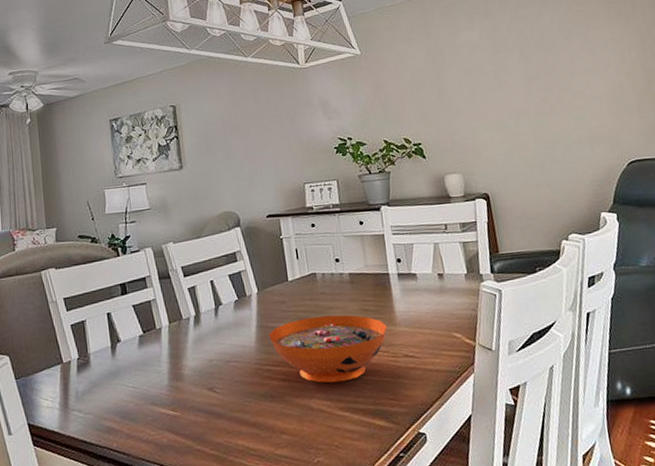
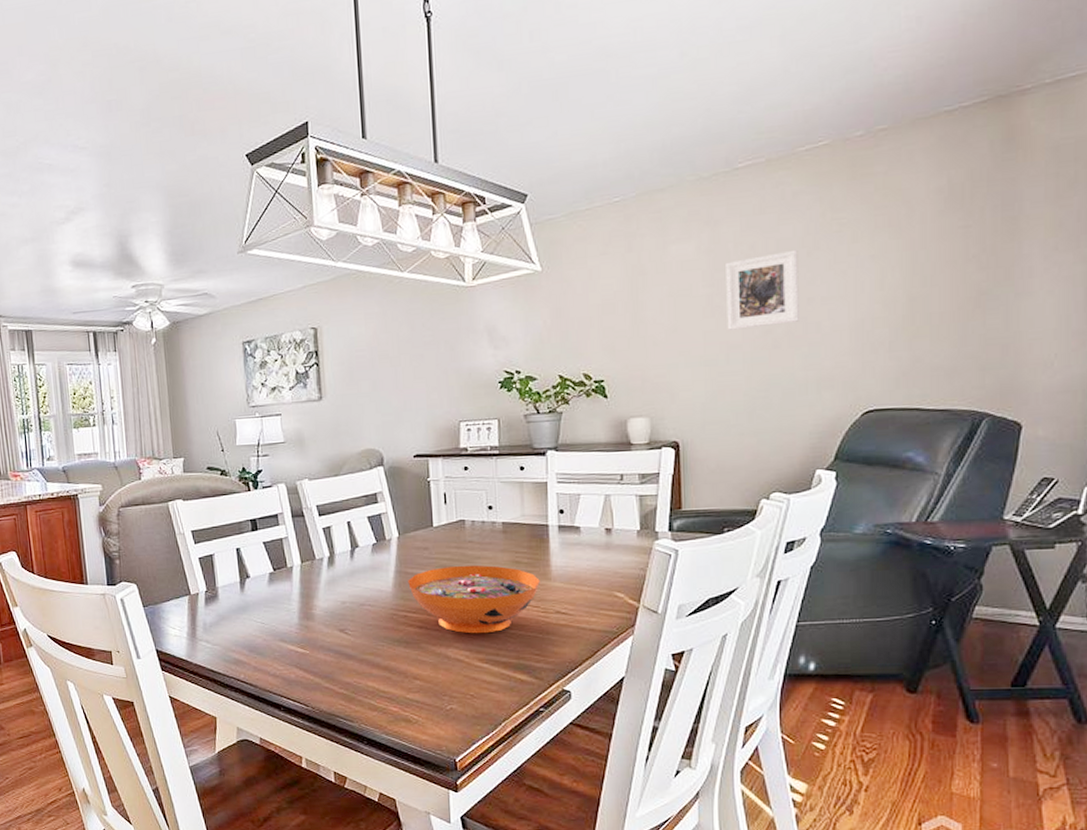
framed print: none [504,34,567,99] -> present [726,249,799,330]

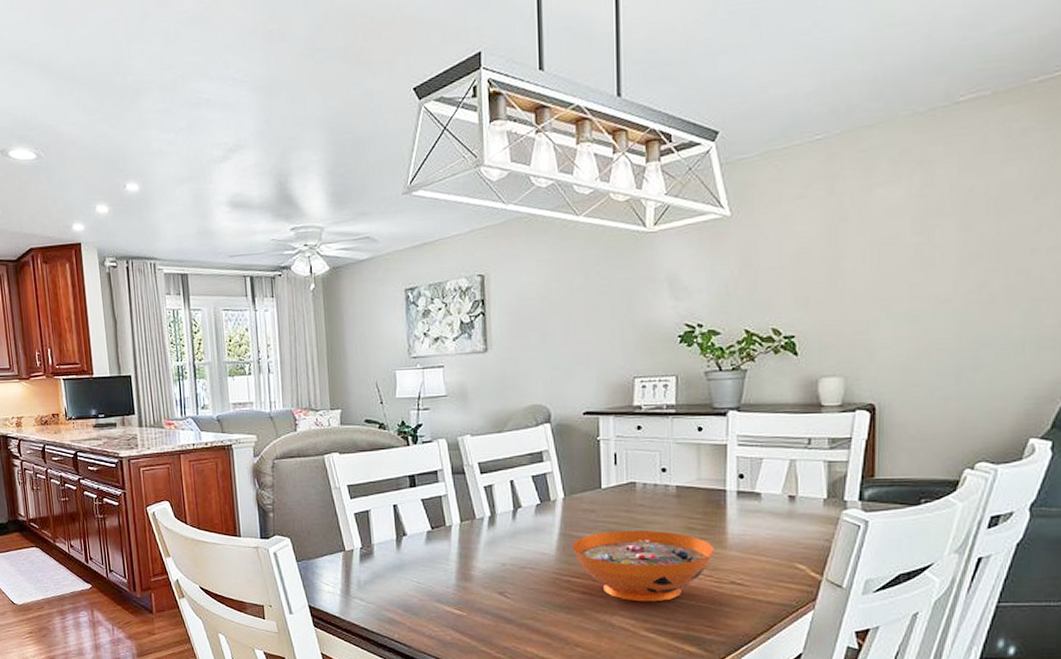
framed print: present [726,249,799,330] -> none [937,193,1024,283]

